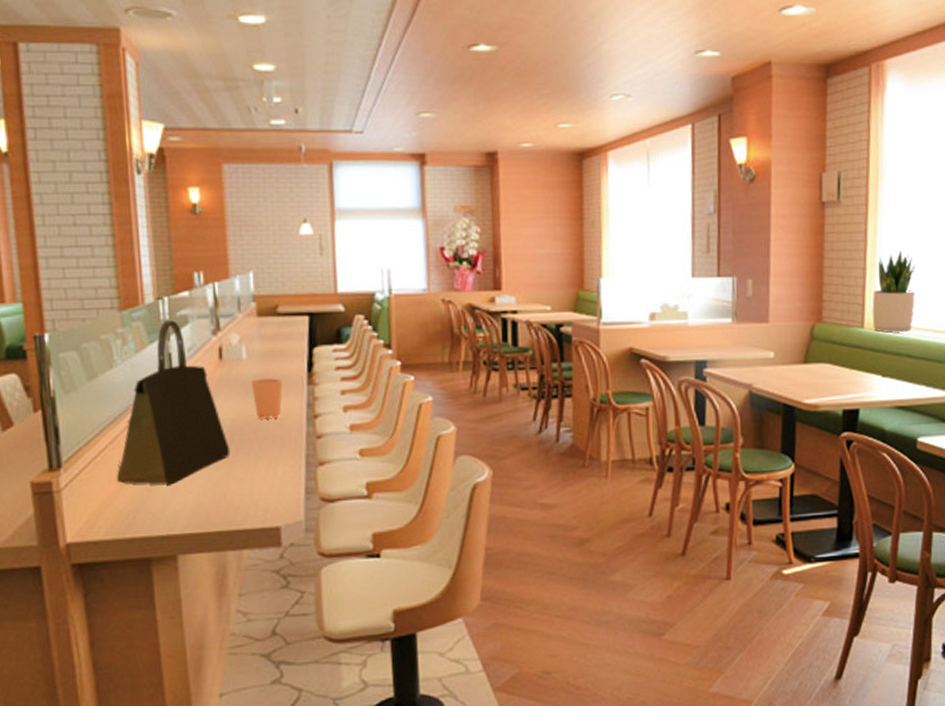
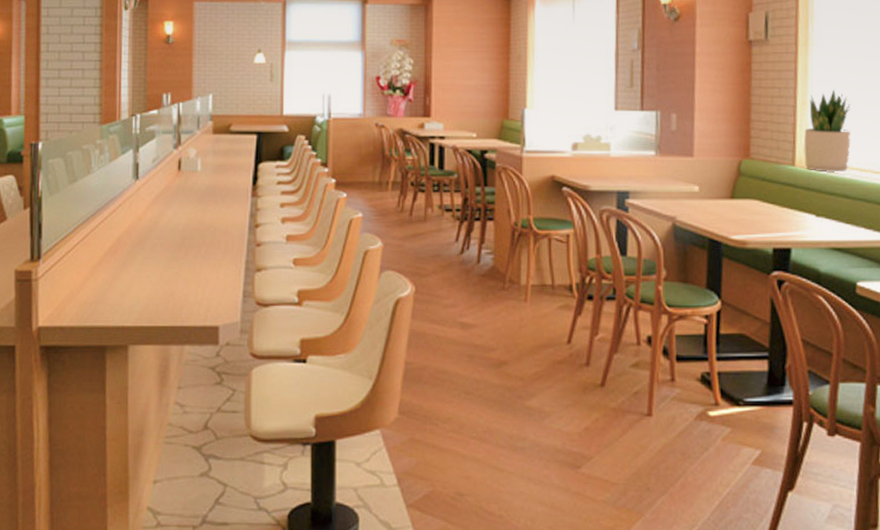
handbag: present [117,319,231,484] -> none [85,134,181,279]
cup: present [251,378,282,419] -> none [203,189,230,226]

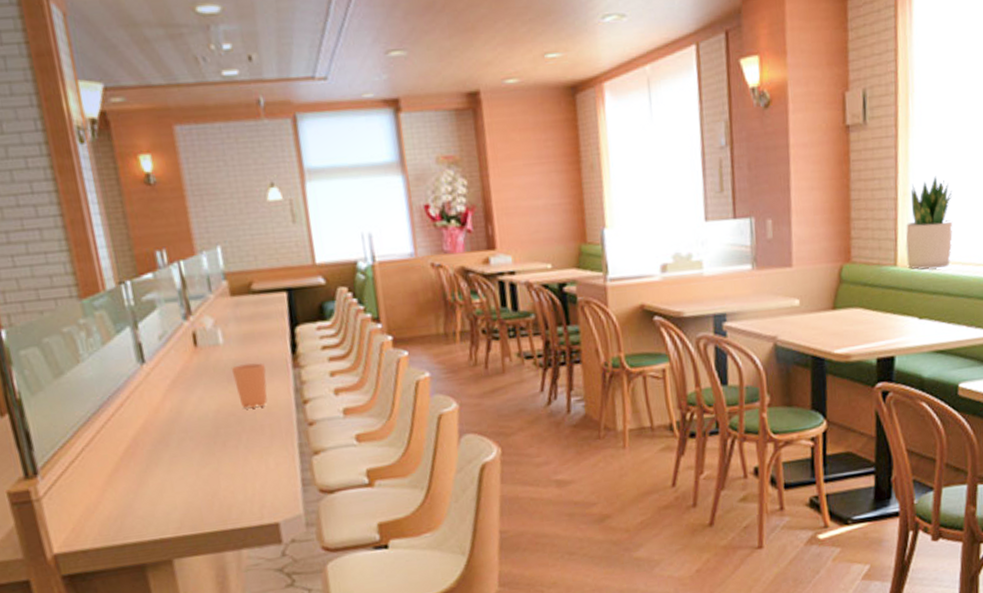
cup: none [203,189,230,226] -> present [231,363,268,409]

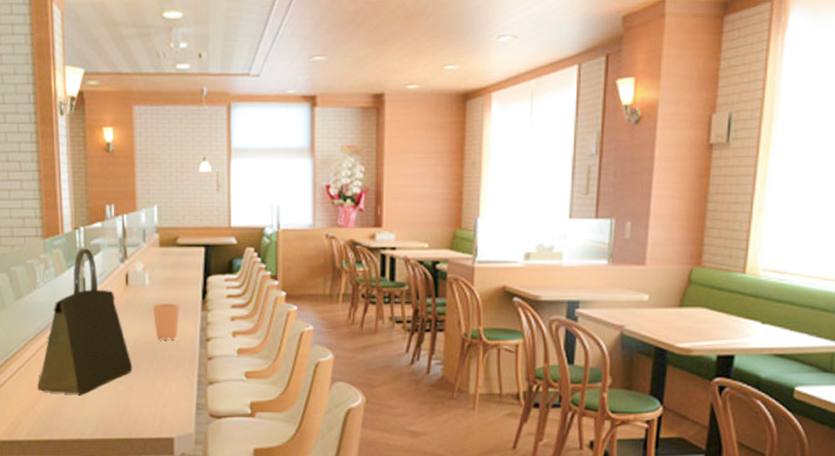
handbag: none [98,305,218,488] -> present [38,247,133,394]
planter: present [905,176,953,270] -> none [755,195,807,280]

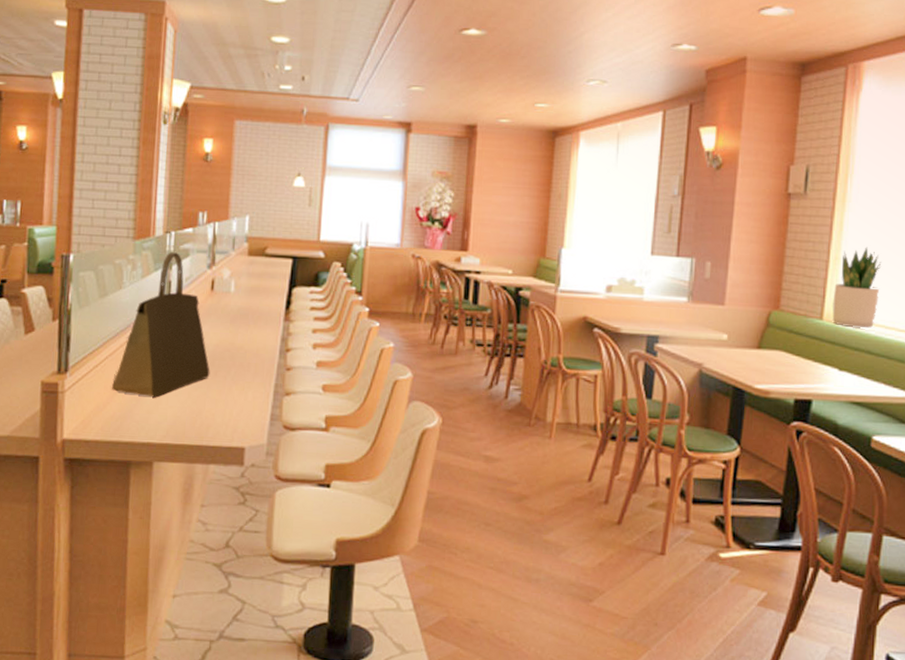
cup: present [152,303,179,340] -> none [235,311,262,349]
planter: none [755,195,807,280] -> present [832,247,882,328]

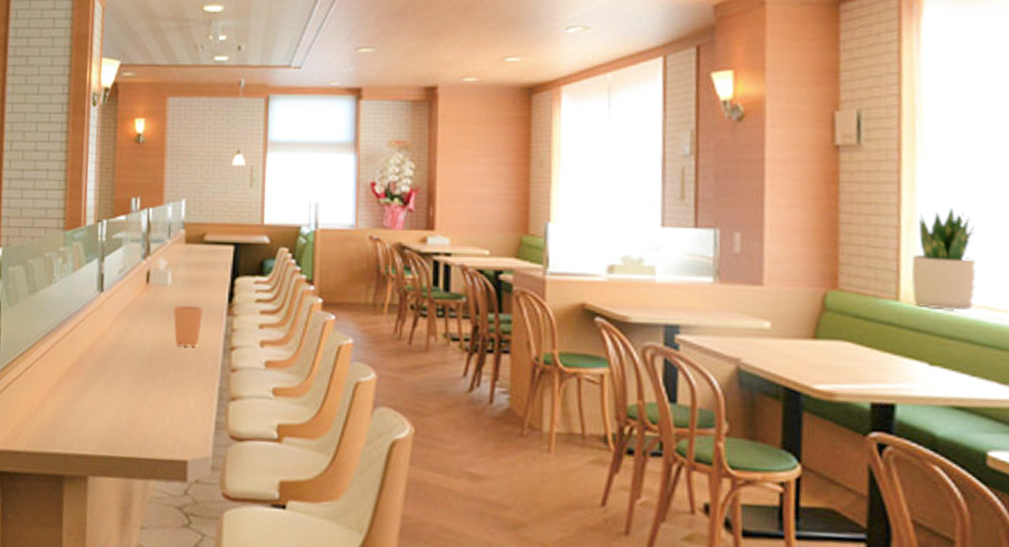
handbag: present [112,251,210,397] -> none [43,241,148,403]
cup: none [235,311,262,349] -> present [173,305,202,347]

